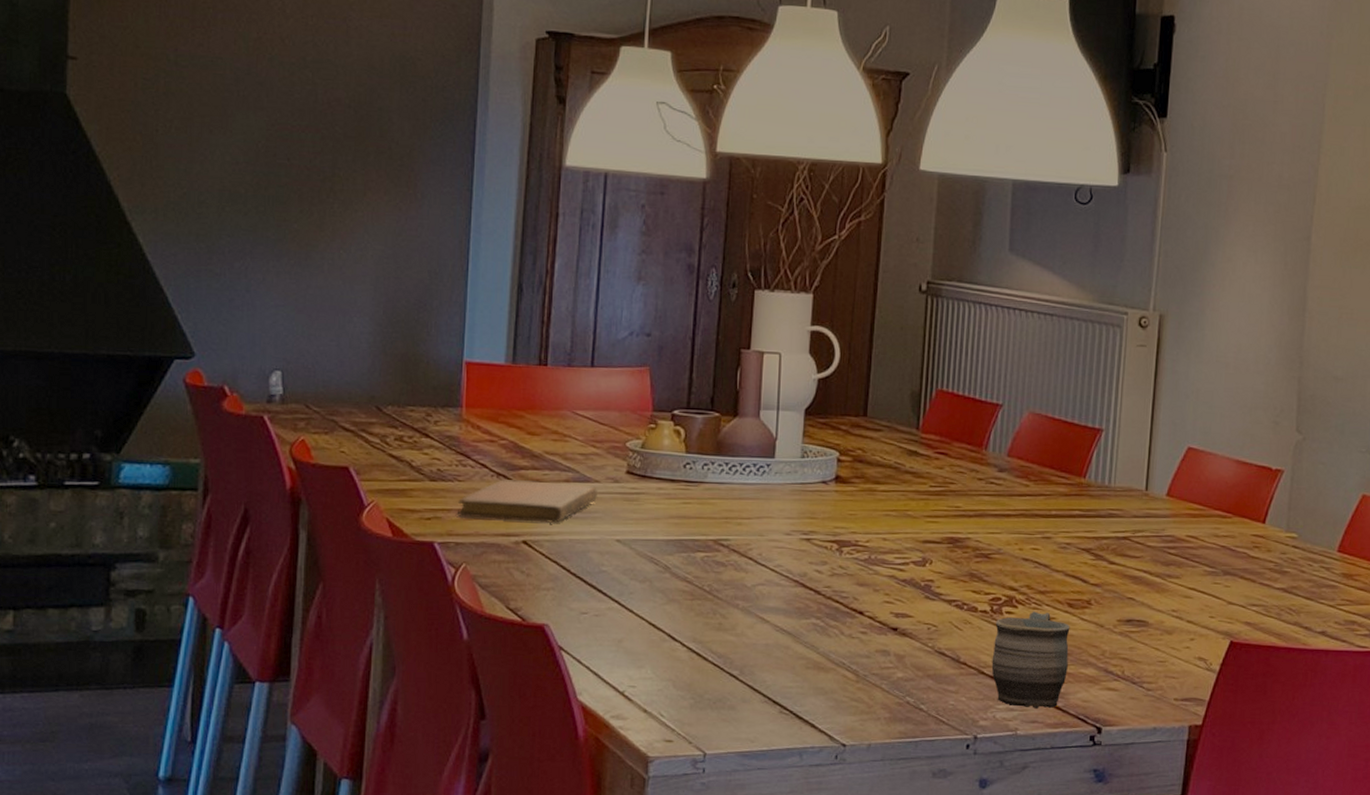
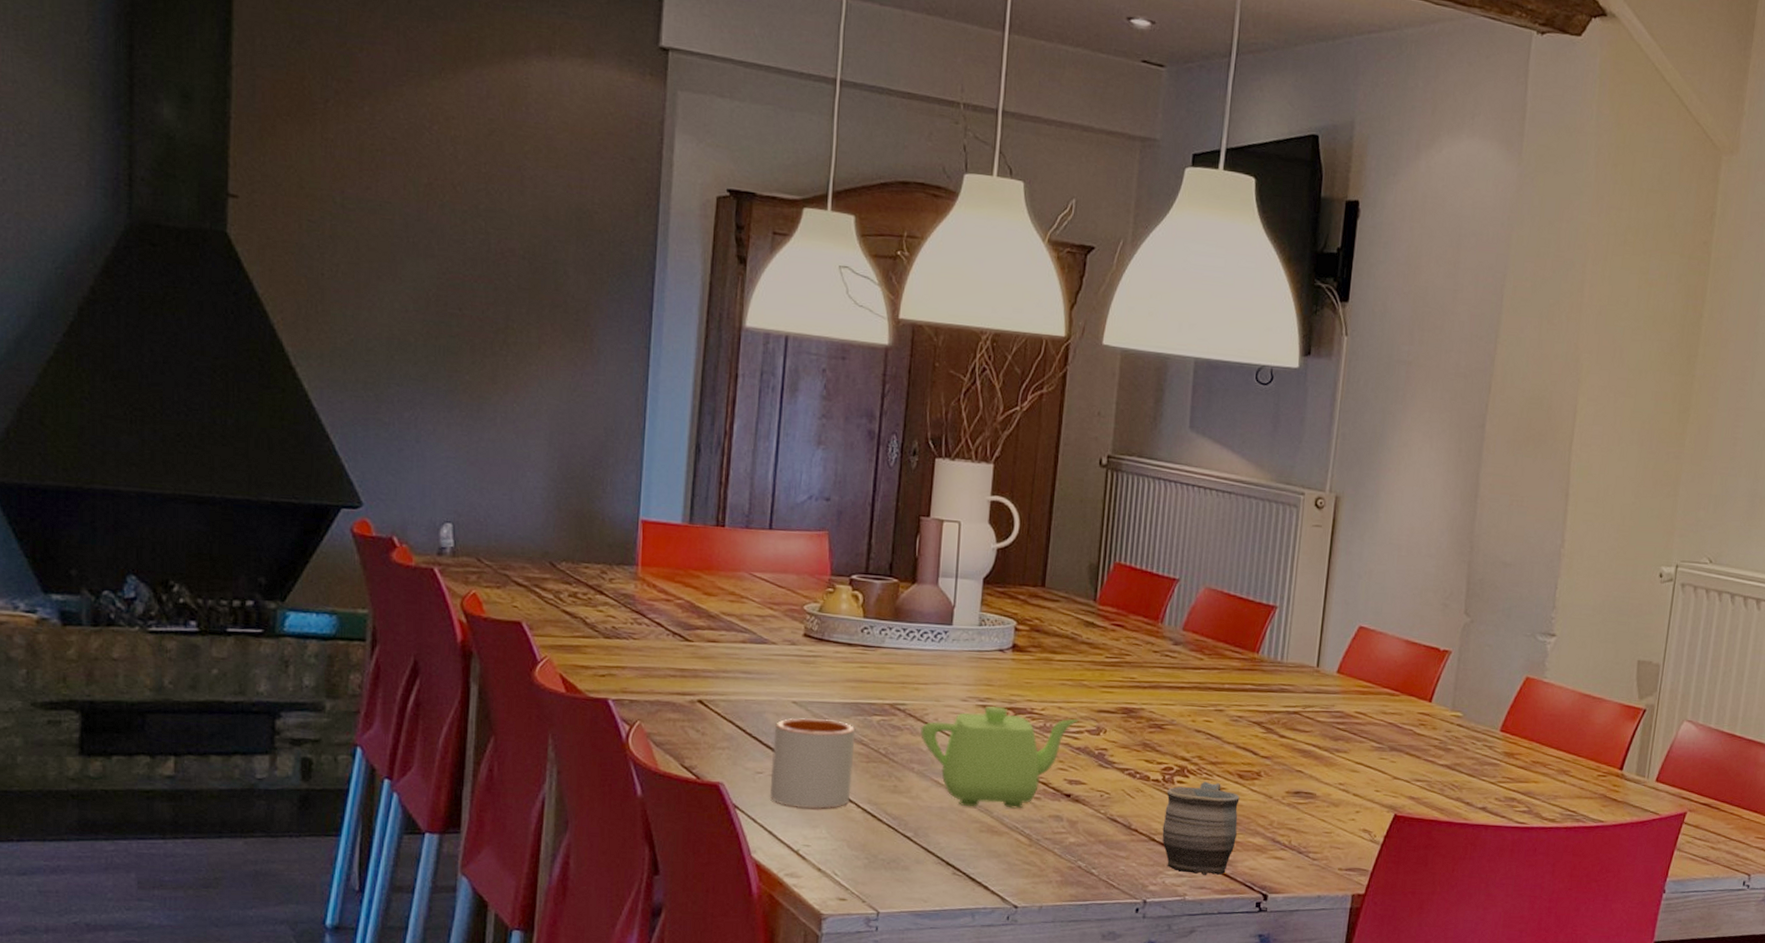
notebook: present [457,478,598,523] -> none [631,637,775,683]
mug: none [594,555,680,650] -> present [769,717,856,810]
teapot: none [745,539,905,644] -> present [921,706,1080,809]

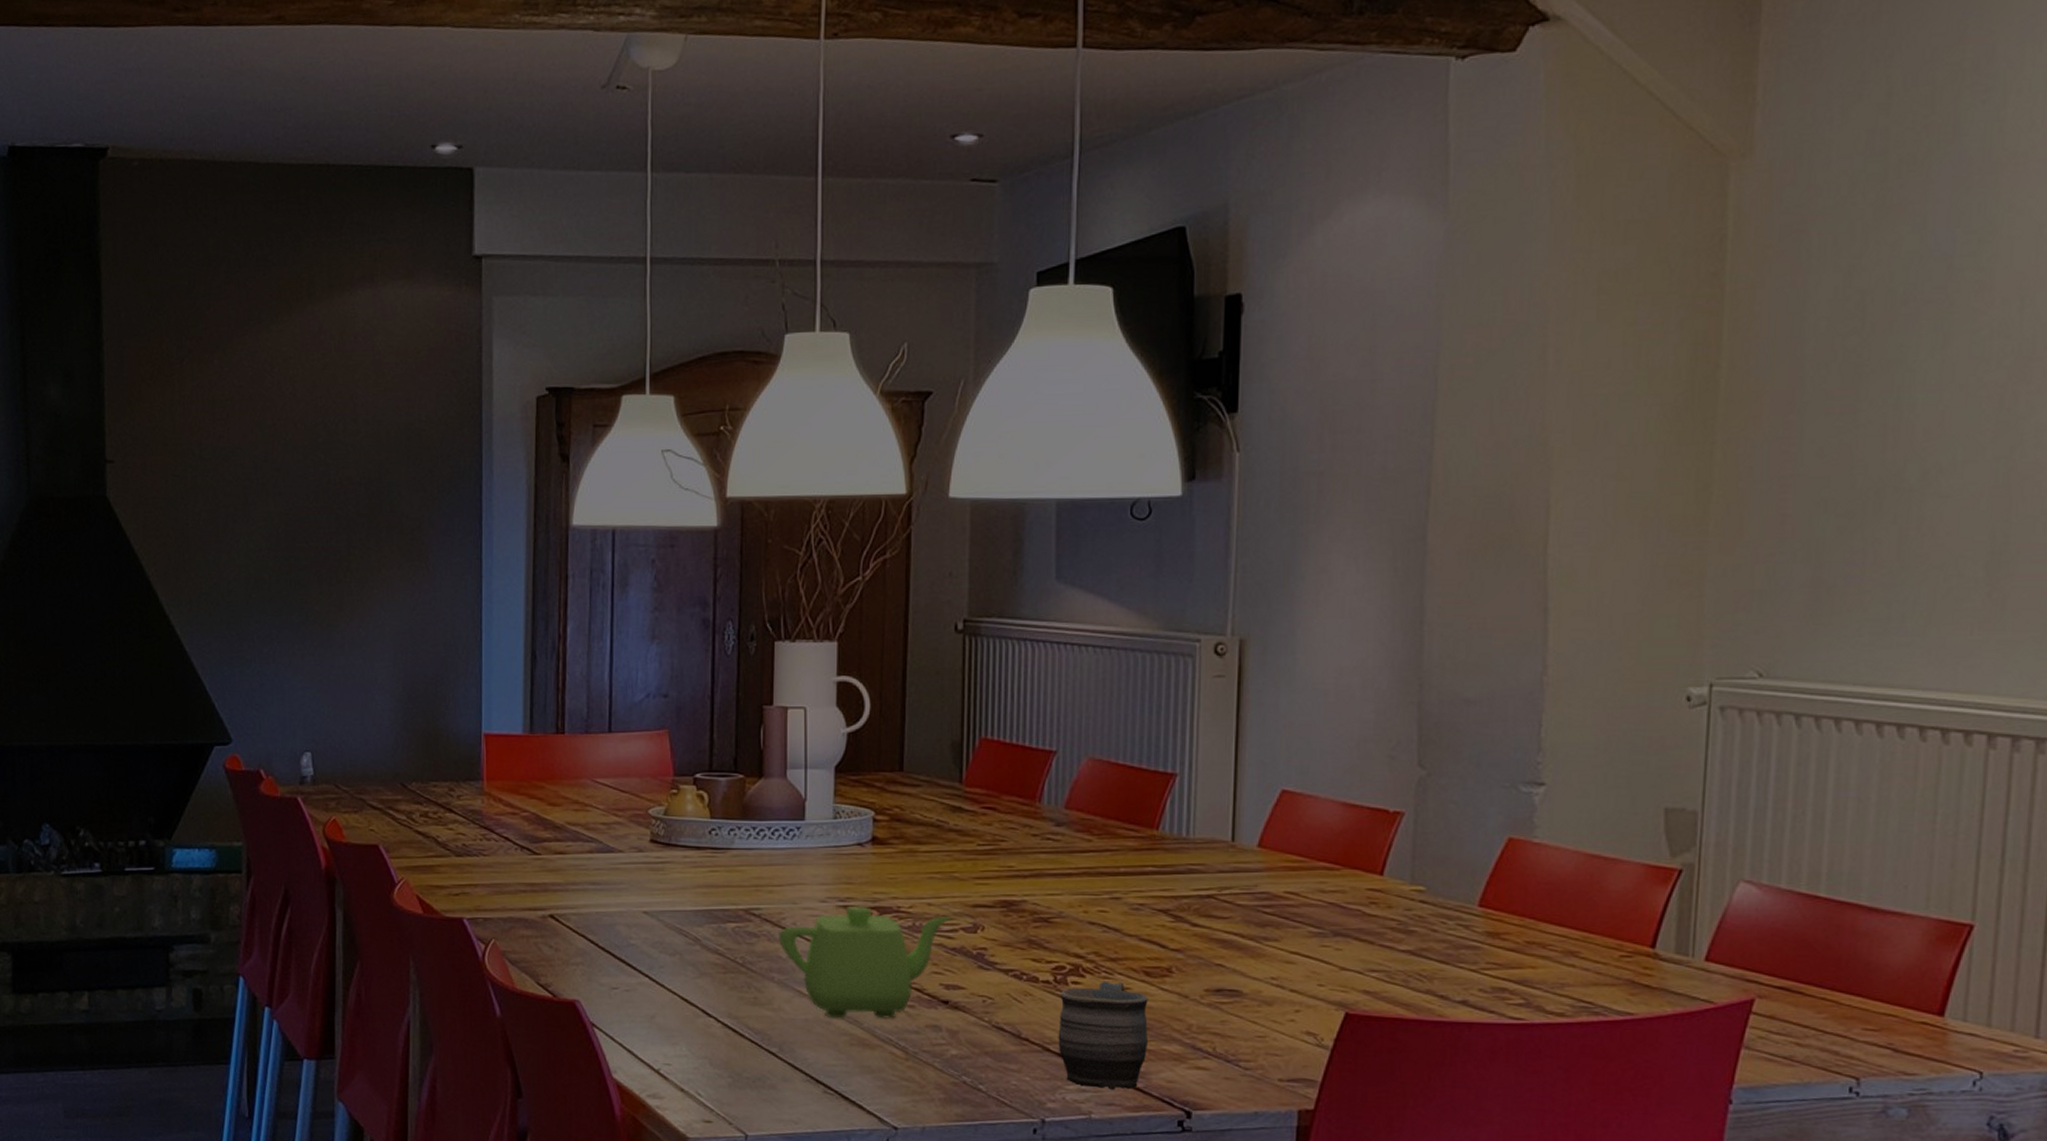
mug: present [769,717,856,810] -> none [626,927,710,1026]

